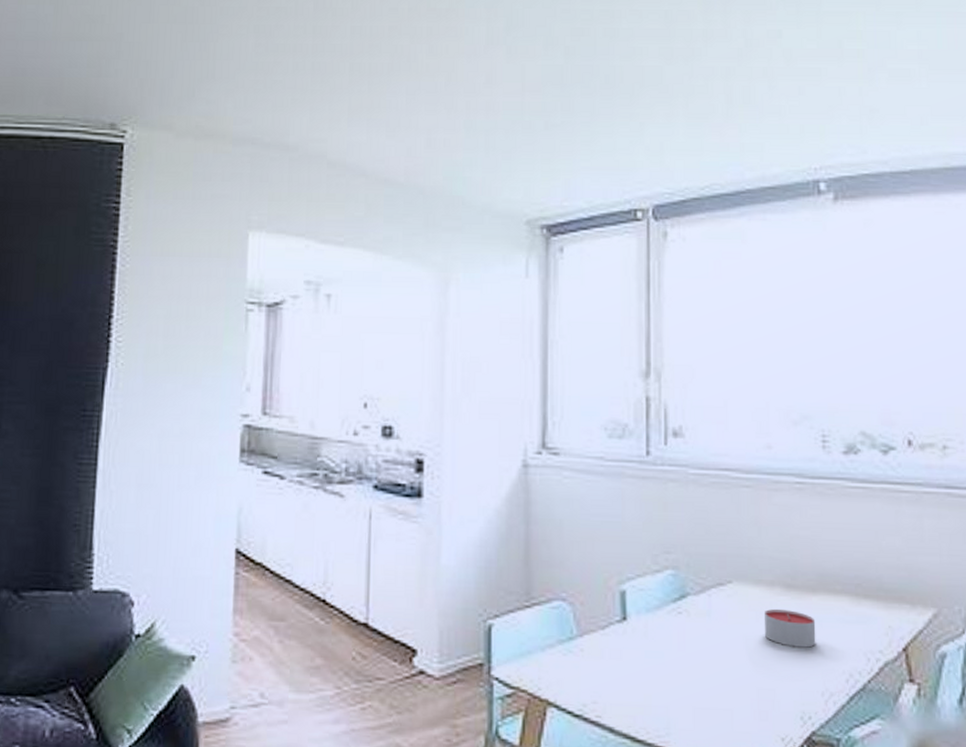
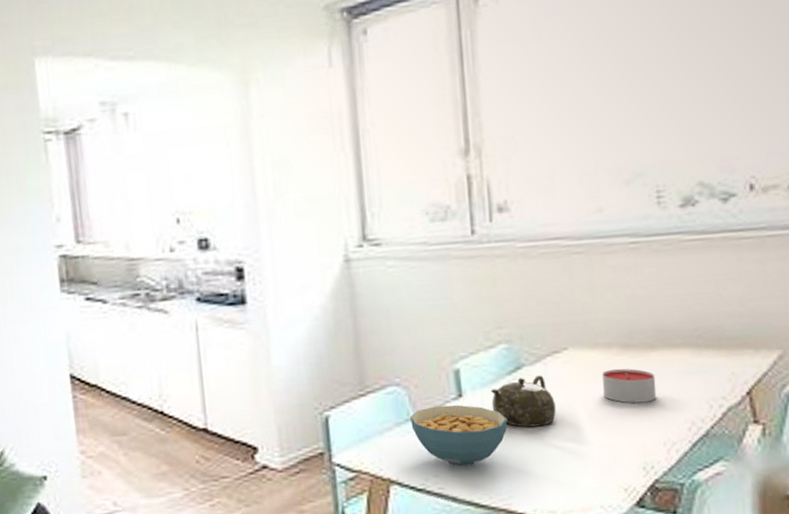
cereal bowl: none [573,626,670,695] -> present [410,404,508,466]
teapot: none [655,605,717,661] -> present [491,374,556,428]

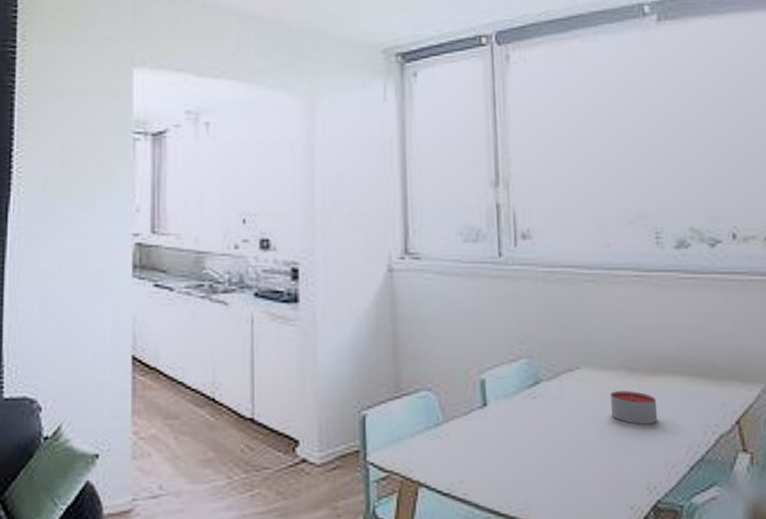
cereal bowl: present [410,404,508,466] -> none [440,413,527,473]
teapot: present [491,374,556,428] -> none [512,390,570,440]

